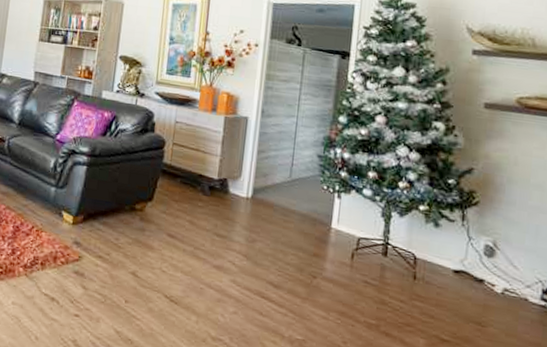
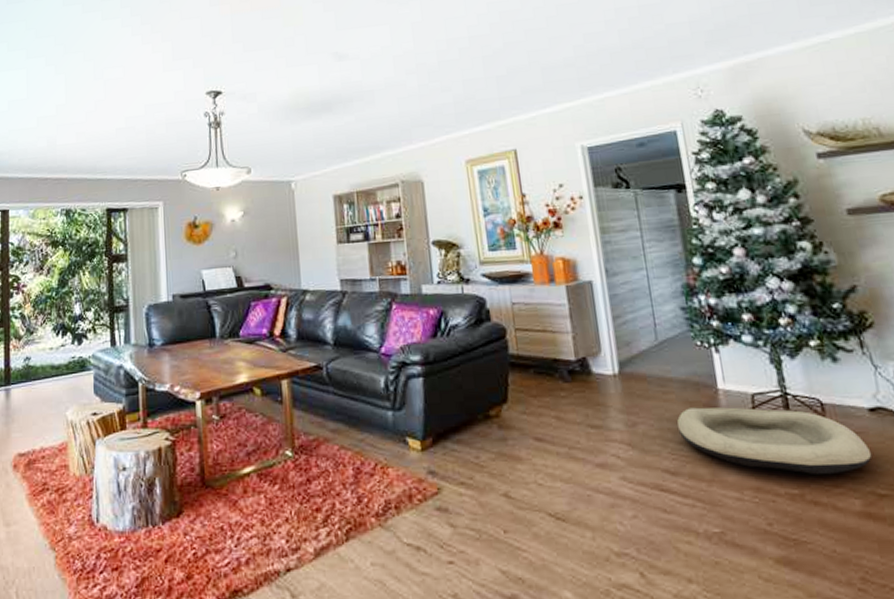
dog bed: none [288,237,446,316] -> present [677,407,872,476]

